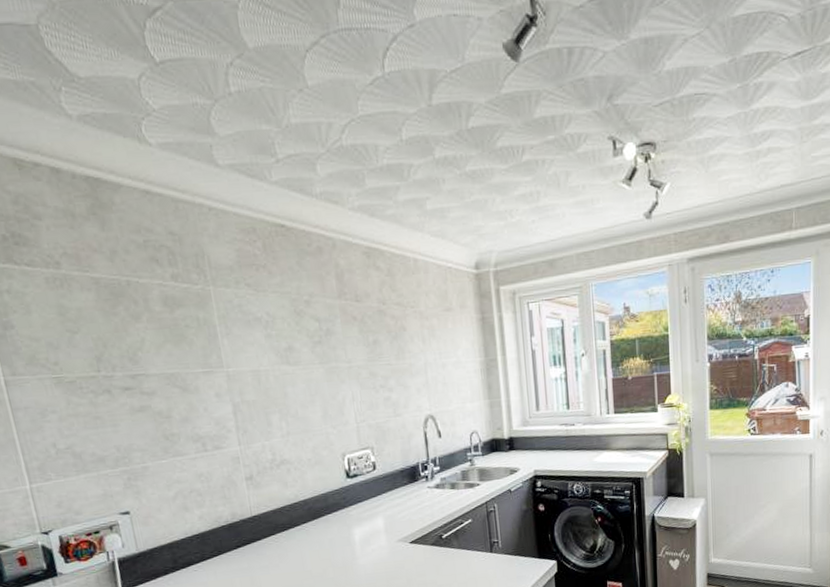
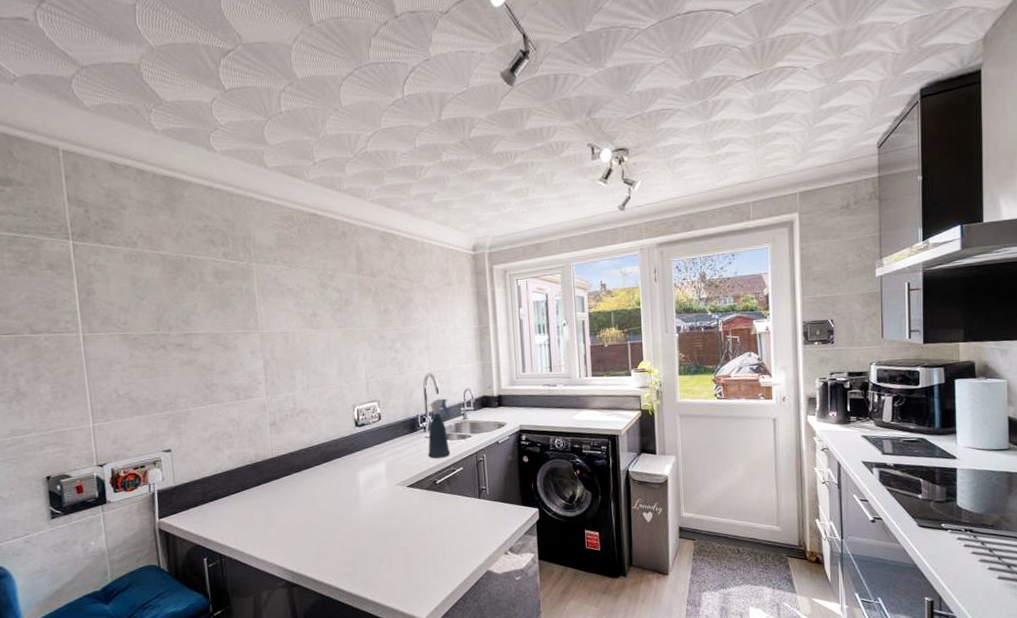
spray bottle: none [430,442,457,512] -> present [428,398,451,460]

